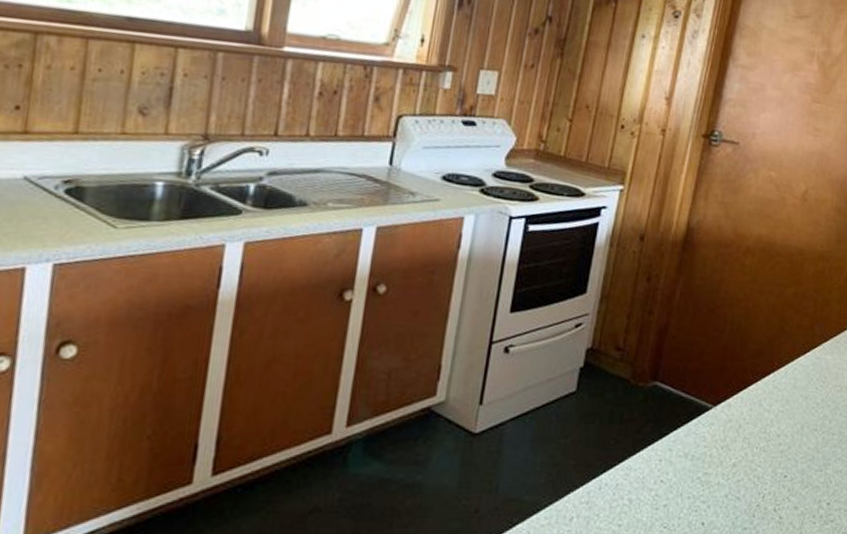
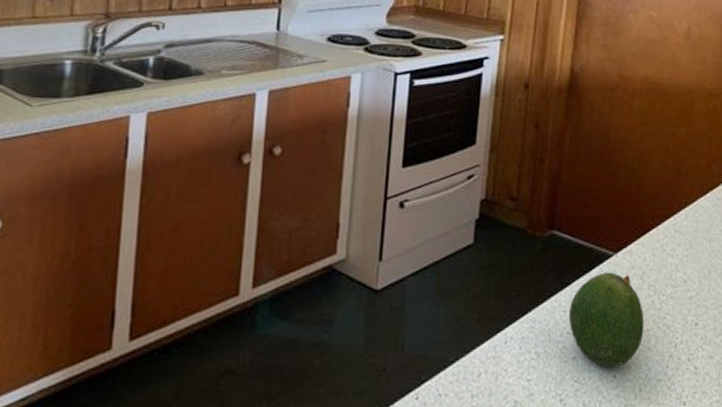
fruit: none [663,424,736,515] -> present [568,272,644,367]

